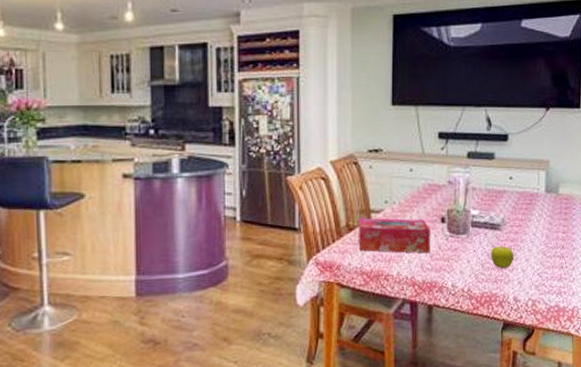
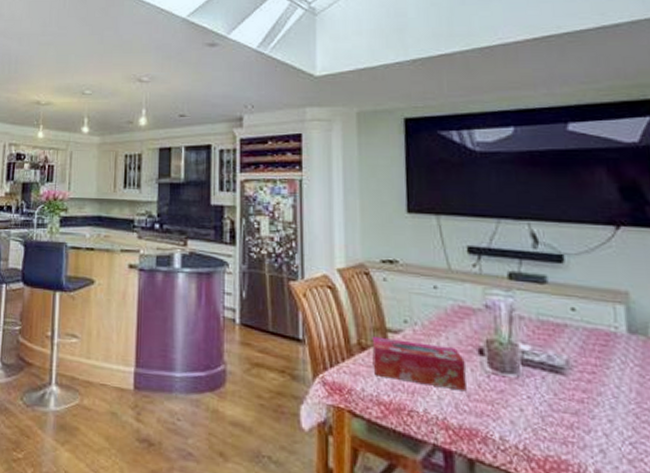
fruit: present [491,246,514,269] -> none [553,395,590,428]

